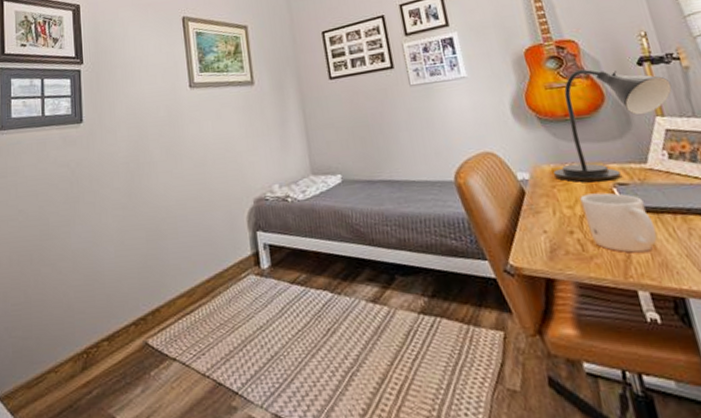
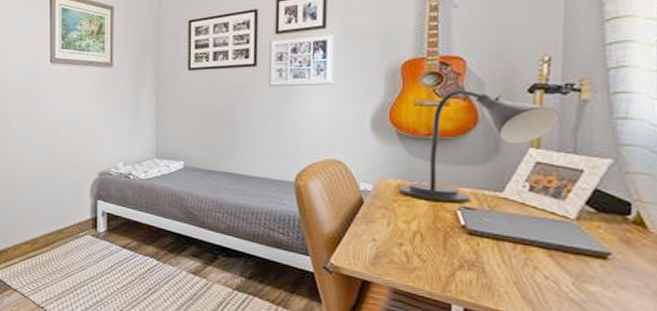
mug: present [579,192,658,253] -> none [418,212,490,273]

